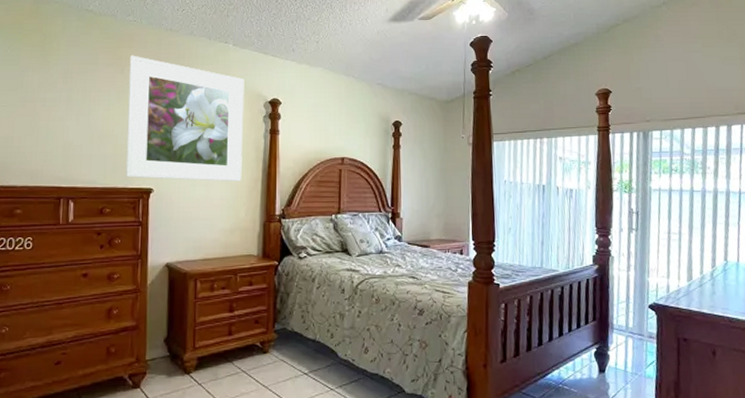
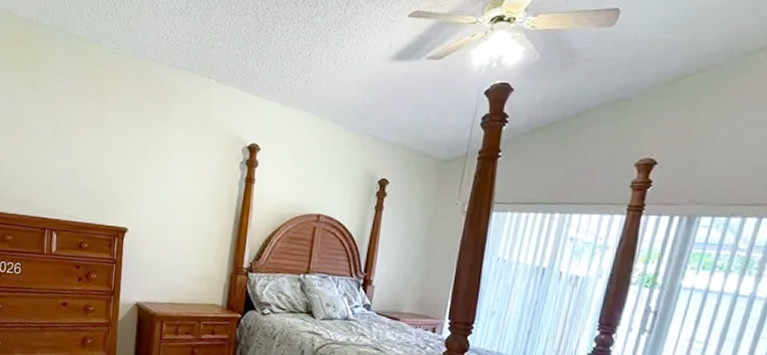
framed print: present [125,55,245,182] -> none [103,87,225,230]

